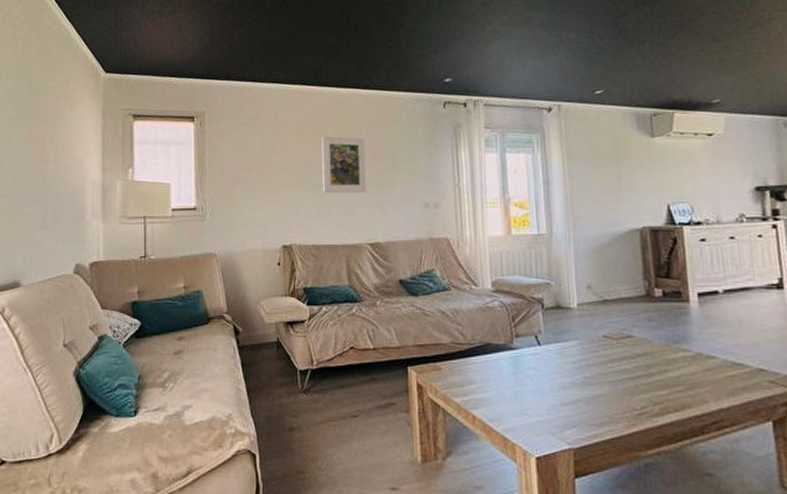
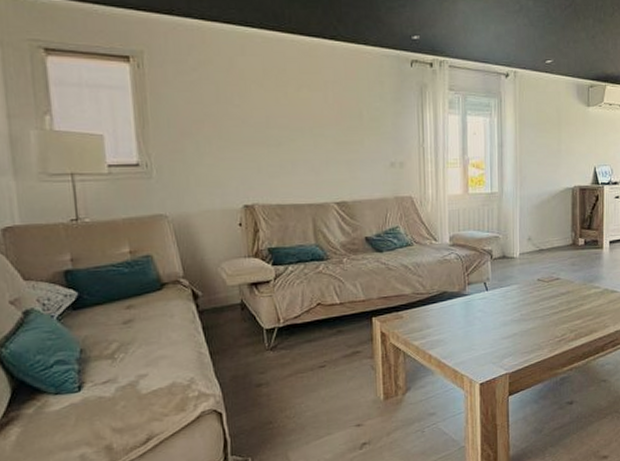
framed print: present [322,136,367,194] -> none [284,89,334,151]

